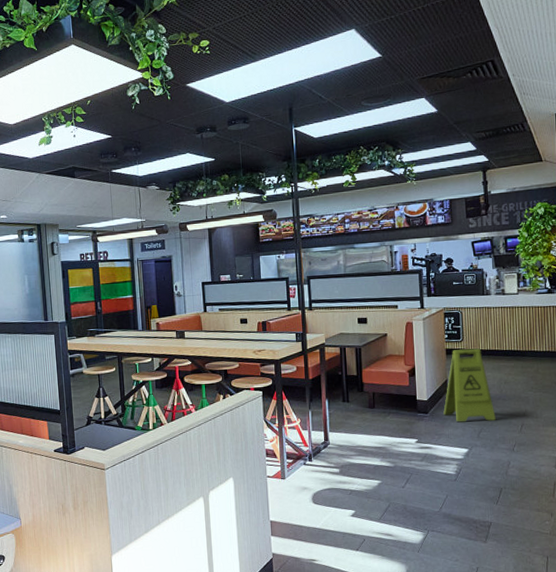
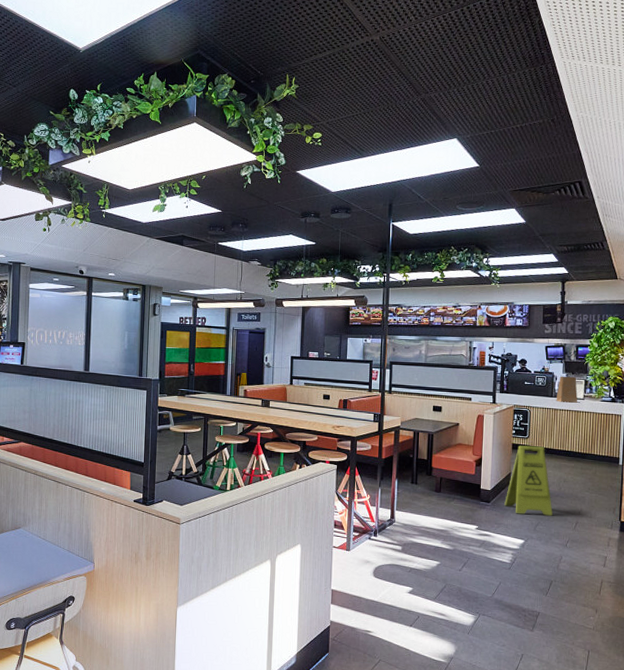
paper bag: none [488,270,512,300] -> present [556,376,578,403]

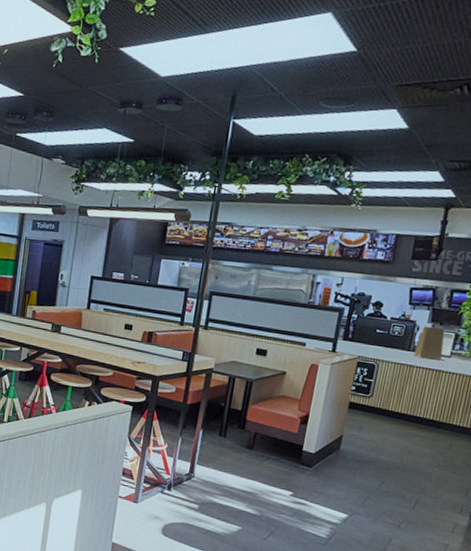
warning sign: present [504,445,553,516] -> none [329,405,391,491]

